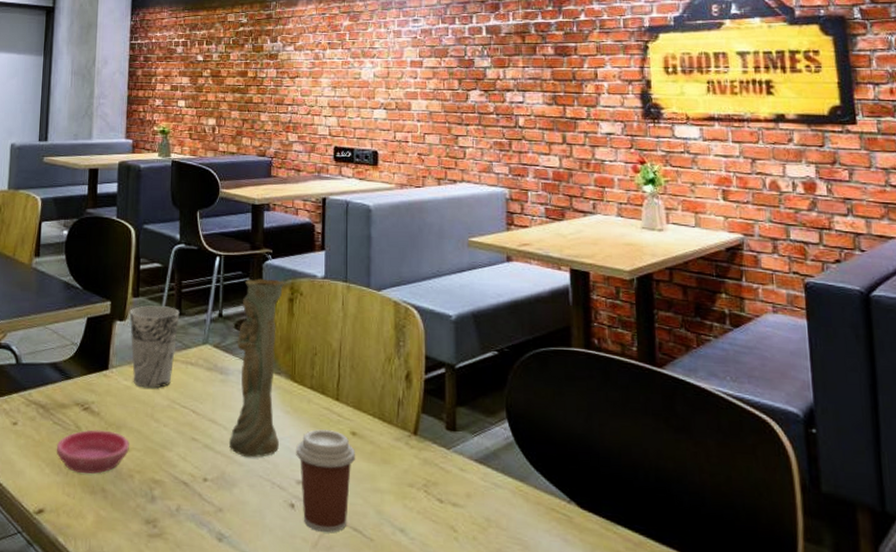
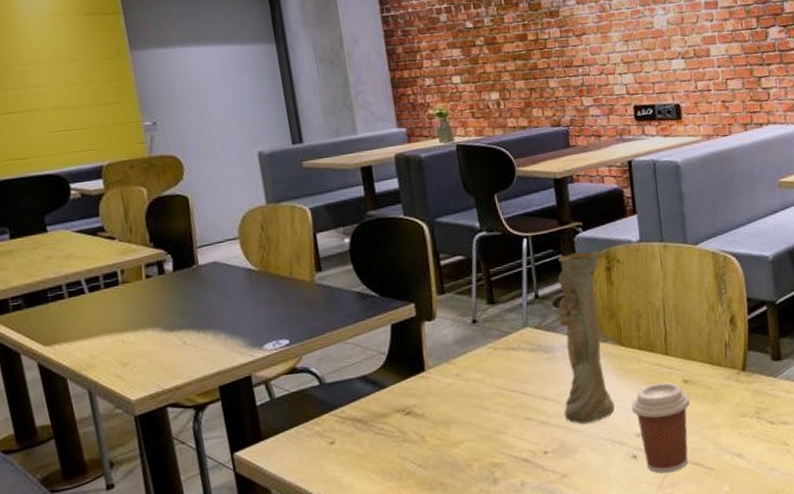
saucer: present [56,429,129,474] -> none [383,429,462,474]
cup: present [129,305,180,389] -> none [437,297,495,382]

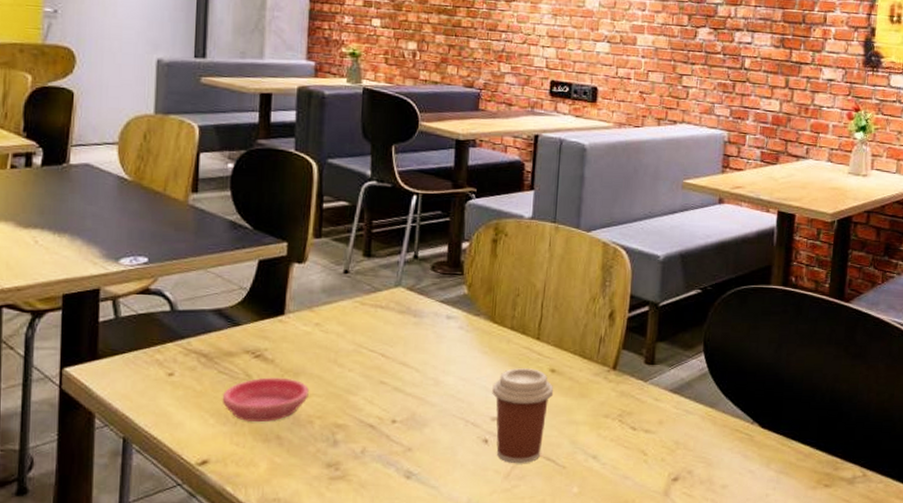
saucer: none [383,429,462,474] -> present [222,377,309,421]
vase: present [557,251,615,425] -> none [421,218,488,398]

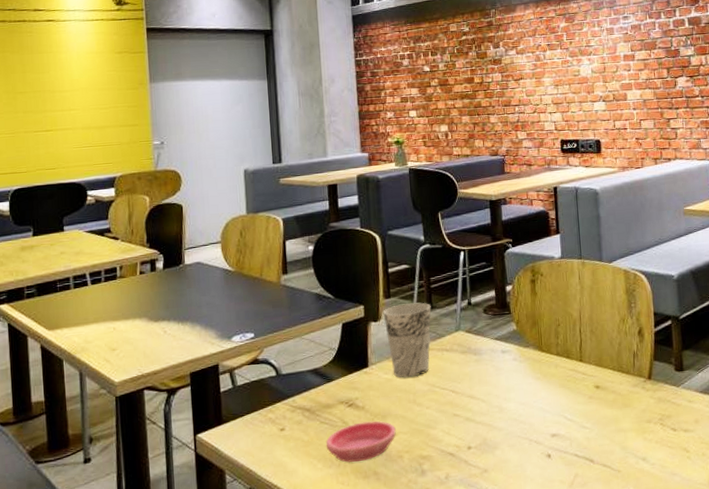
cup: none [310,247,369,333] -> present [383,302,431,378]
coffee cup: present [492,368,554,463] -> none [548,387,601,473]

